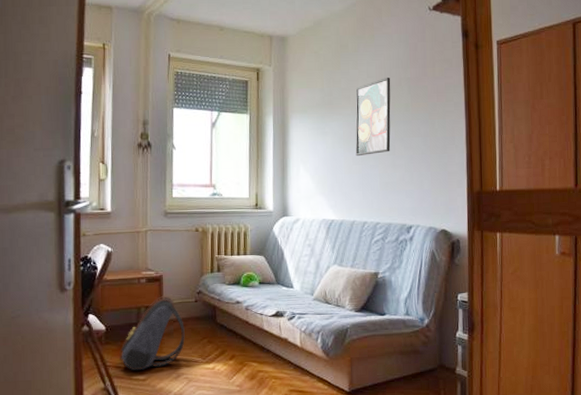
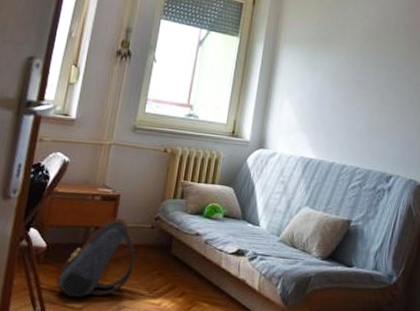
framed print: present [355,78,391,157] -> none [343,21,389,97]

